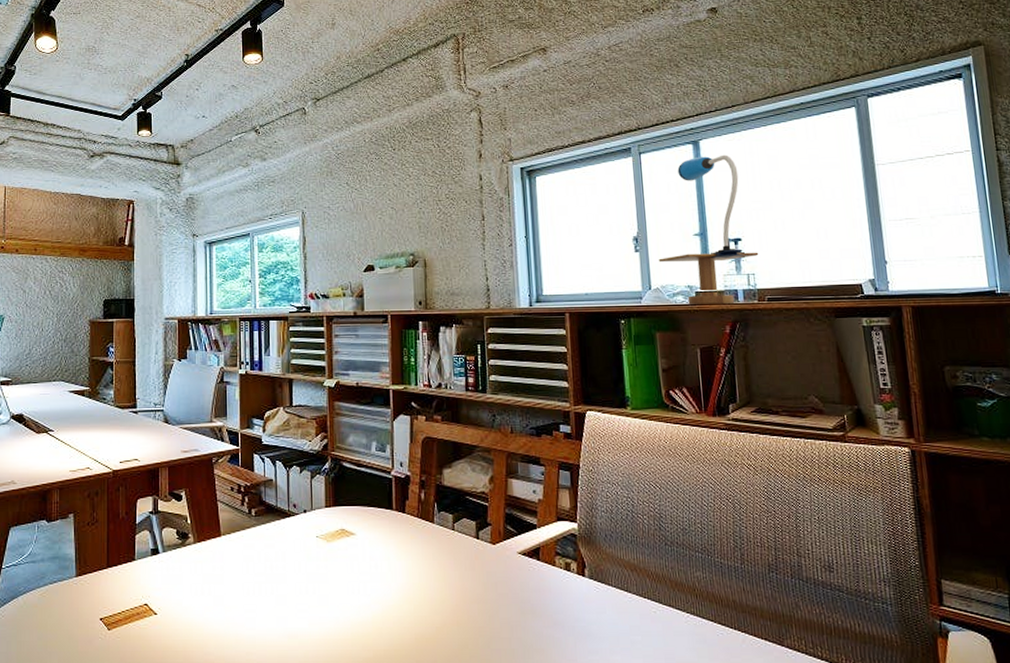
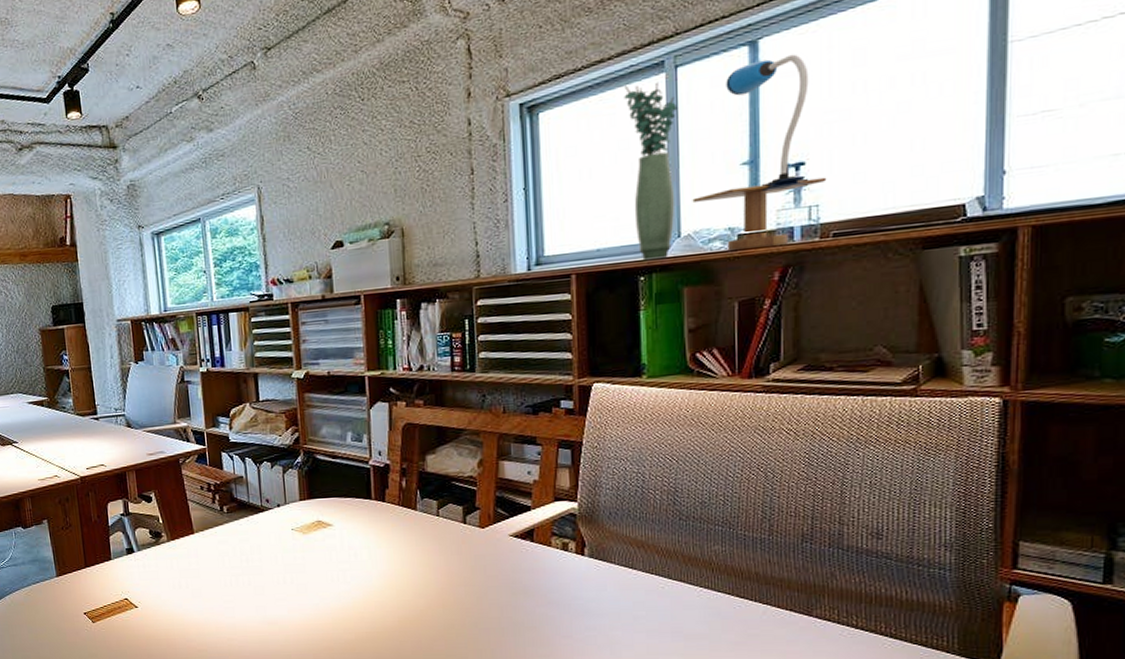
vase: none [601,163,646,307] -> present [624,82,678,261]

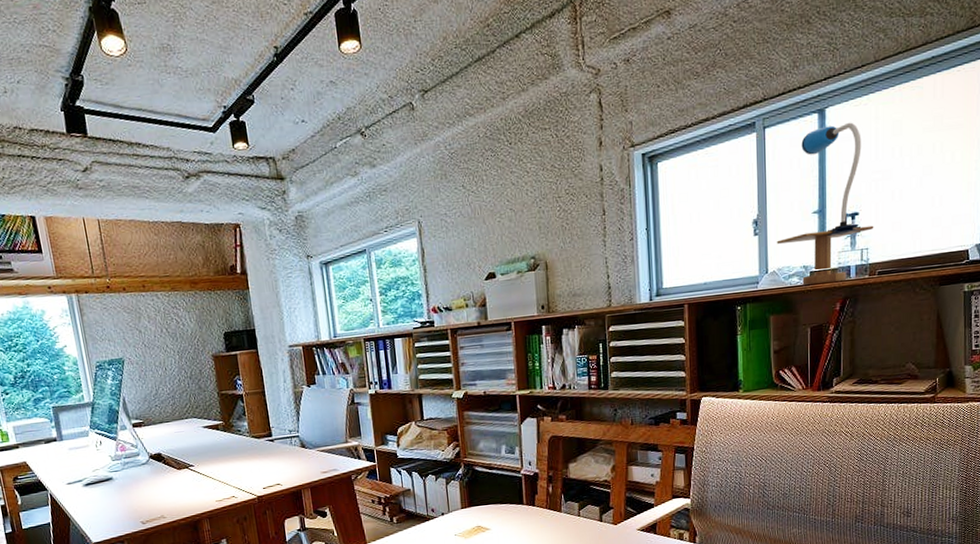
vase: present [624,82,678,261] -> none [724,140,766,293]

